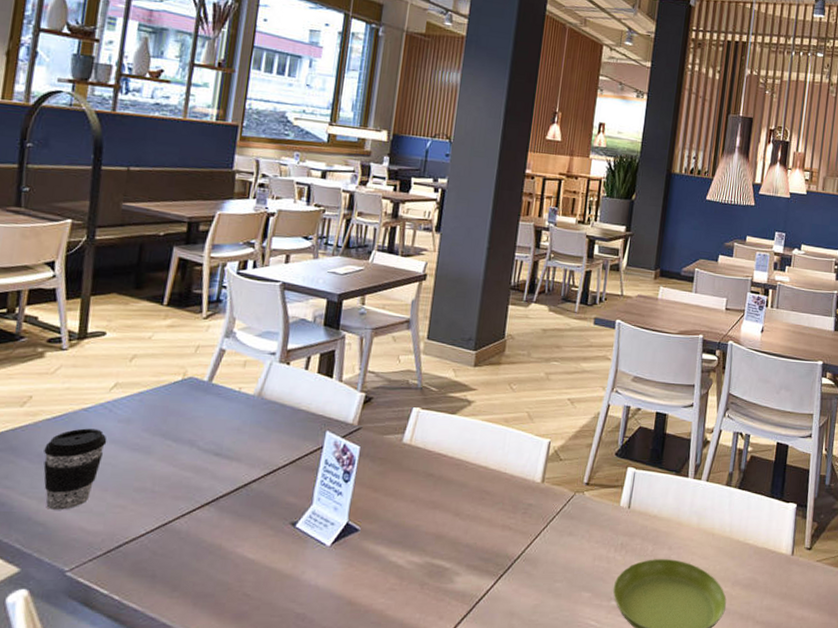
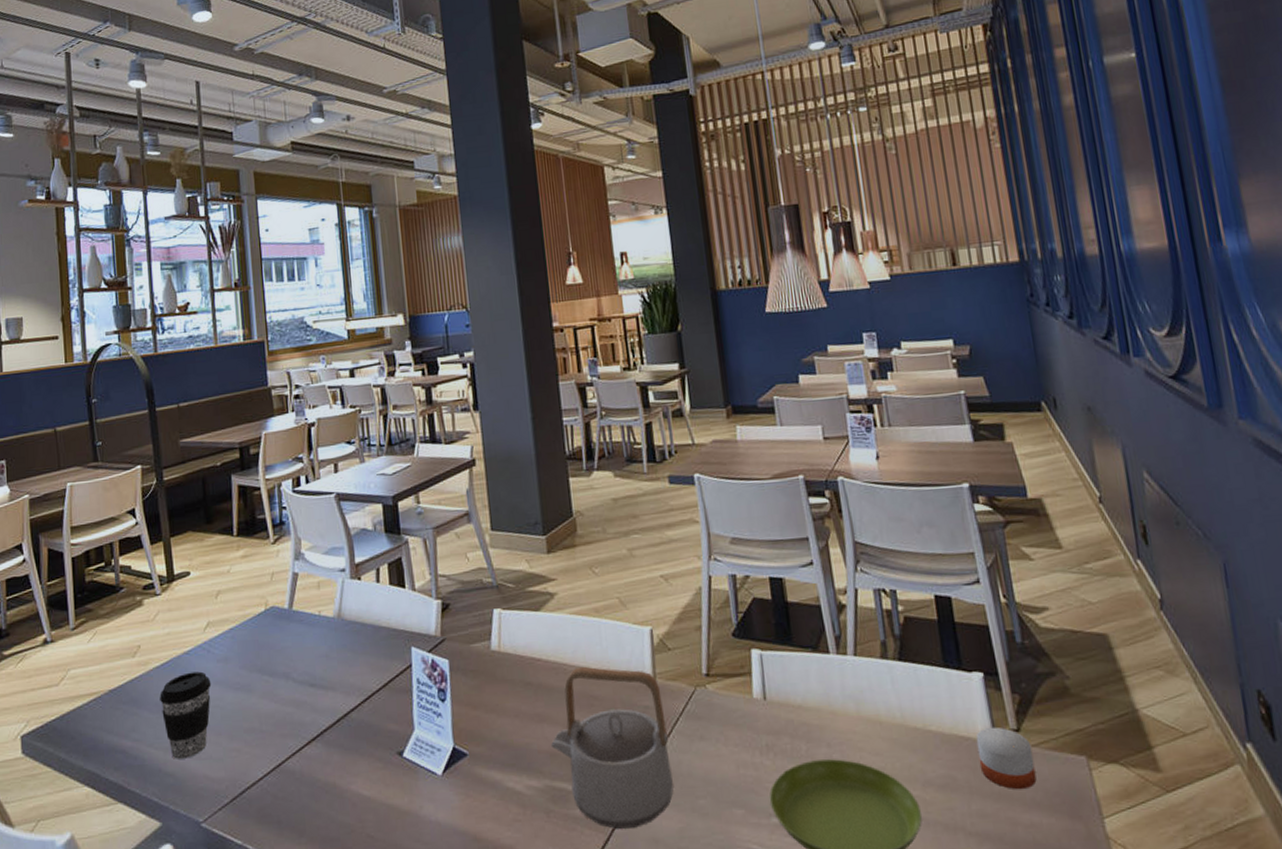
teapot: none [439,465,546,602] -> present [551,666,674,829]
candle: none [776,545,817,592] -> present [975,726,1037,790]

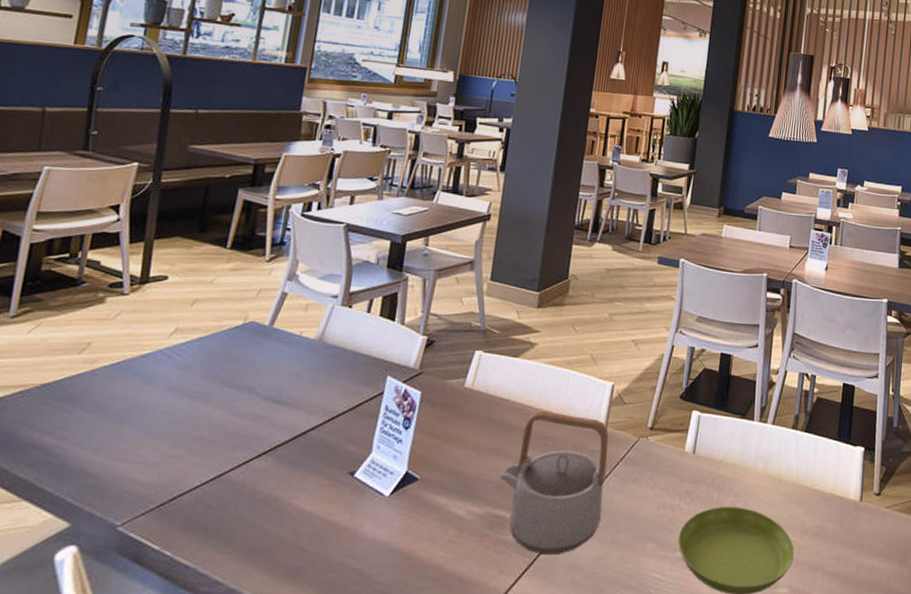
coffee cup: present [159,671,212,759] -> none [99,375,165,461]
candle: present [975,726,1037,790] -> none [845,490,886,541]

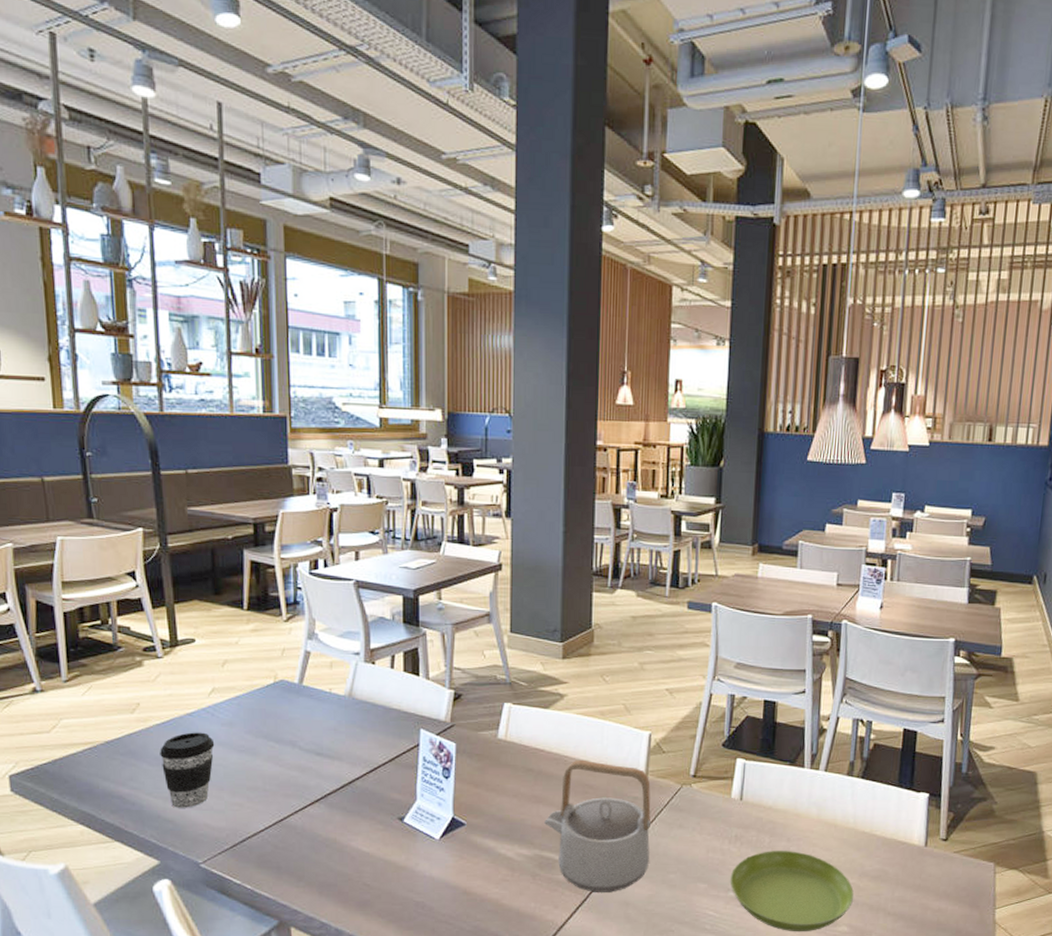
coffee cup: none [99,375,165,461] -> present [160,732,215,808]

